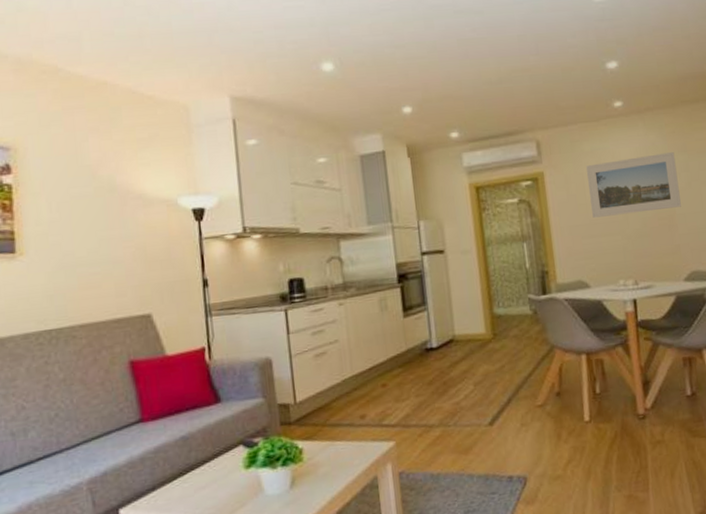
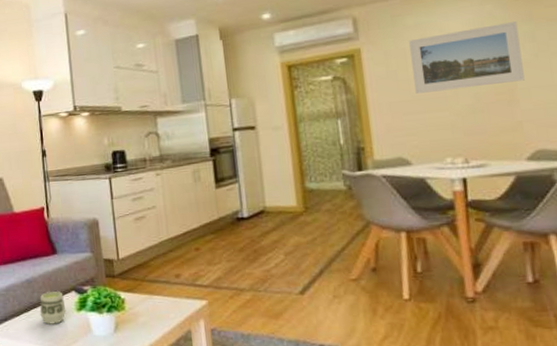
cup: none [198,447,232,489] -> present [40,291,66,325]

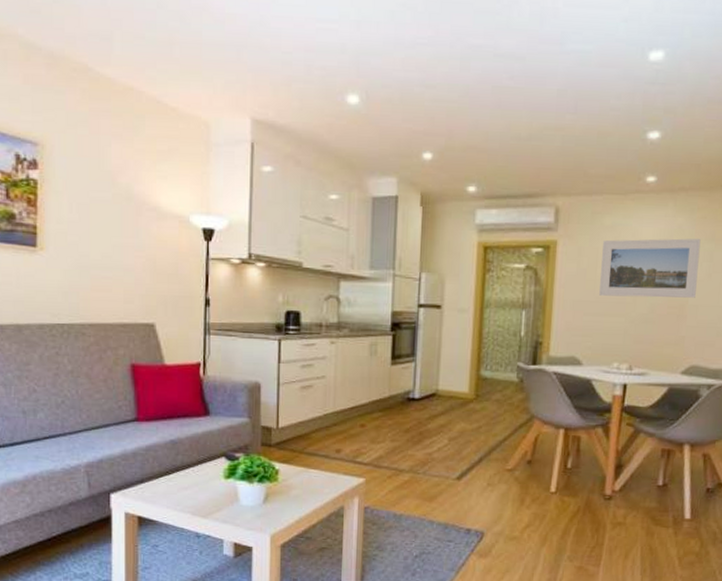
cup: present [40,291,66,325] -> none [182,454,213,490]

